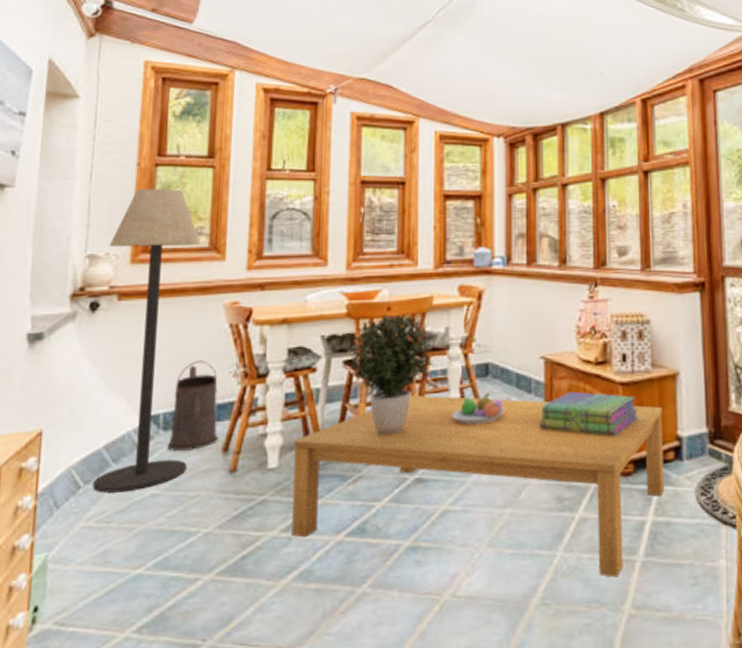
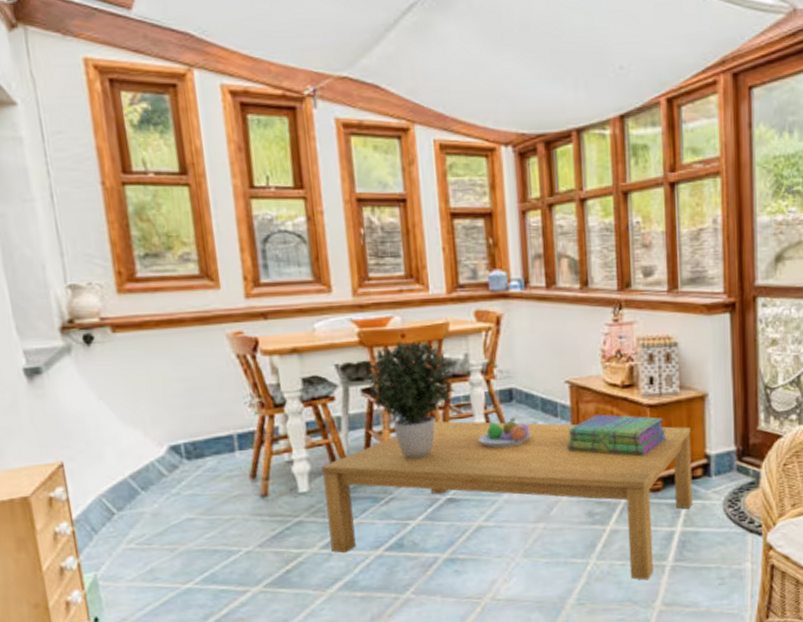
floor lamp: present [92,188,201,493] -> none [89,210,218,519]
watering can: present [168,360,218,451] -> none [191,391,244,479]

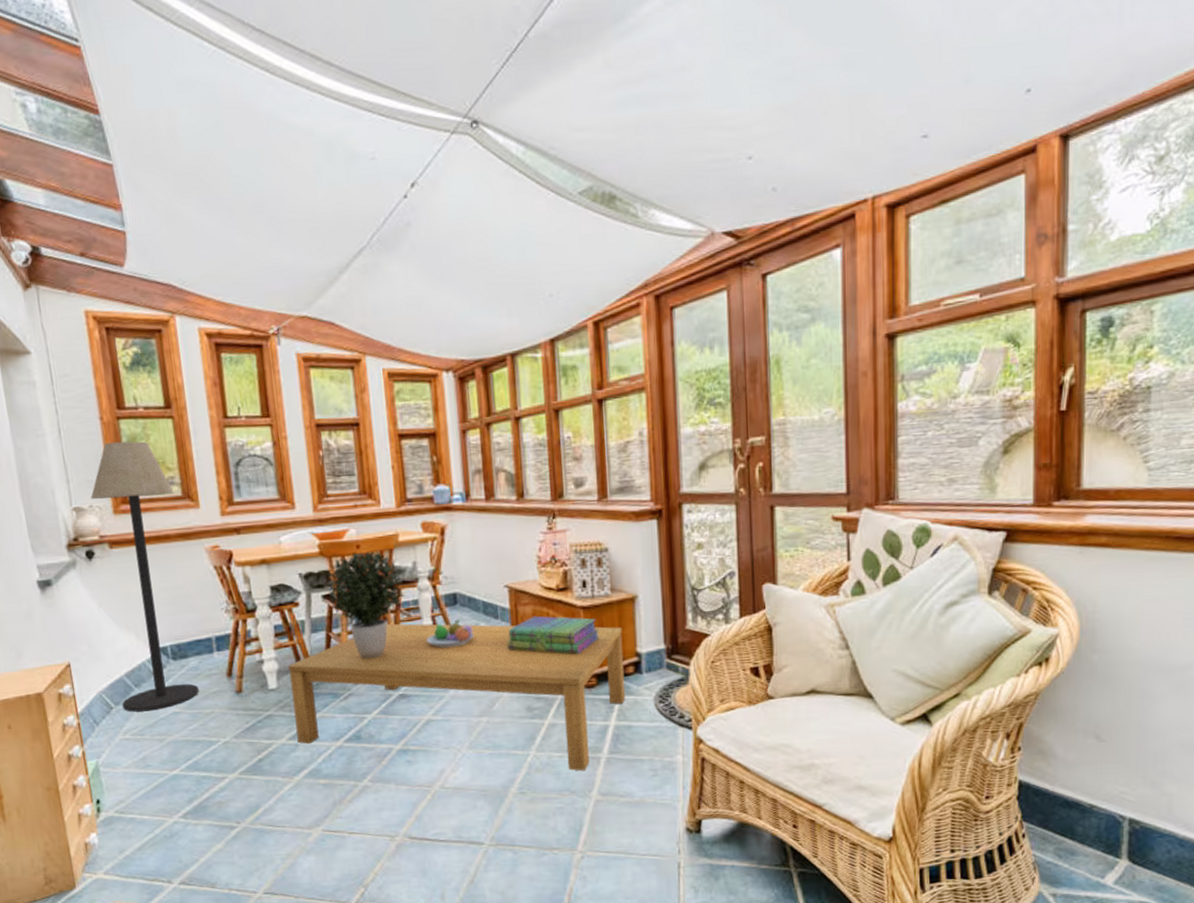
floor lamp: none [89,210,218,519] -> present [90,441,199,712]

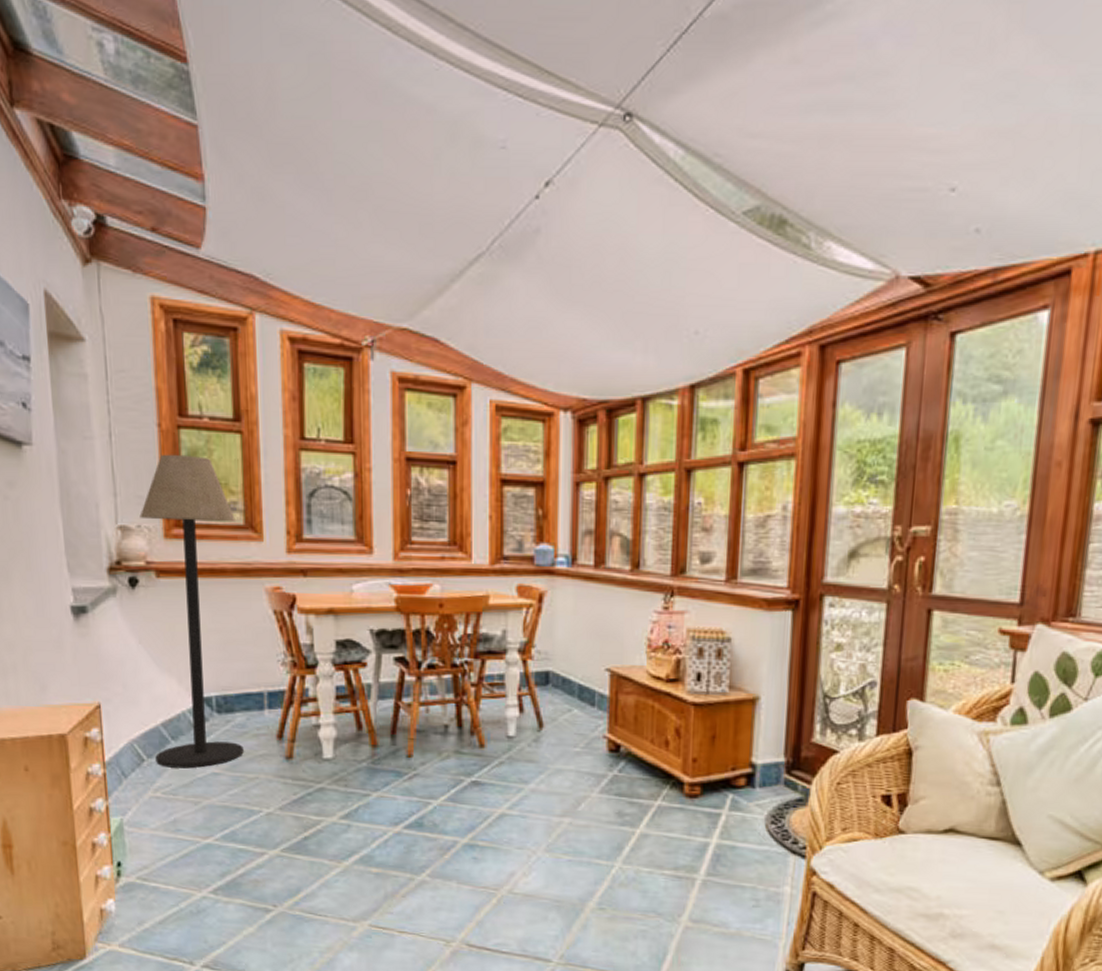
coffee table: present [288,623,626,771] -> none [347,698,737,892]
potted plant: present [326,551,405,660] -> none [400,611,489,737]
fruit bowl: present [426,619,474,648] -> none [509,702,564,733]
stack of books: present [507,616,600,654] -> none [601,707,710,757]

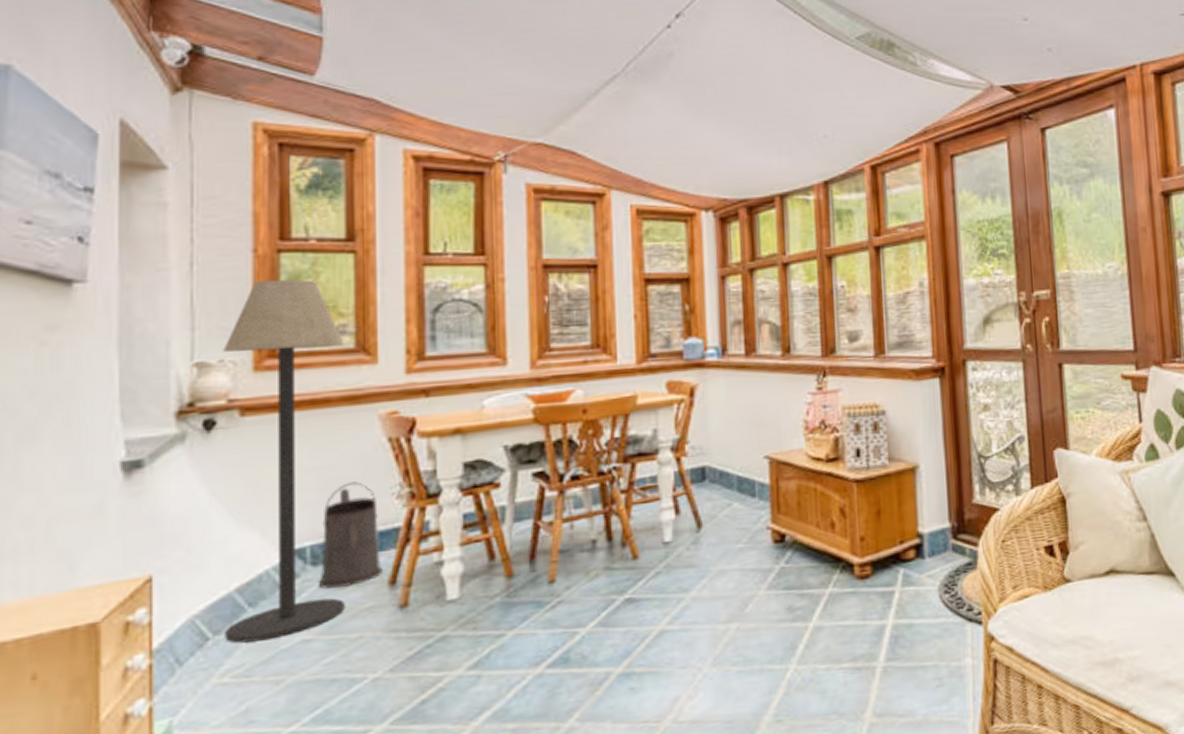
watering can: none [223,646,272,735] -> present [319,481,382,589]

